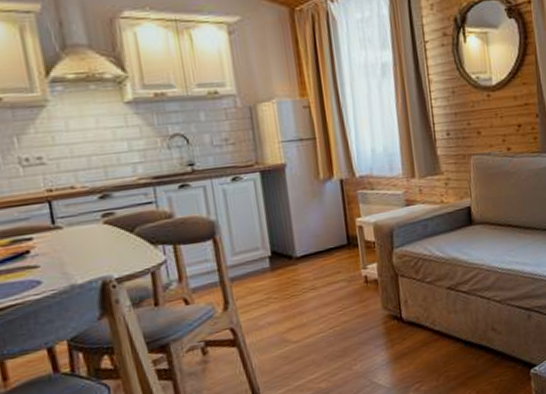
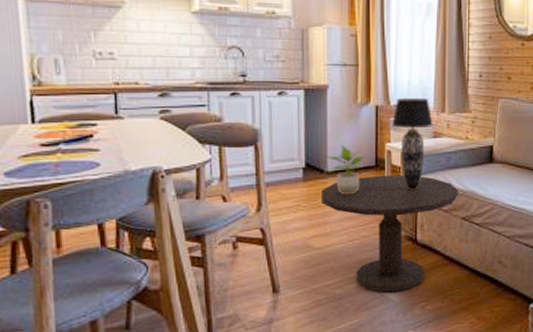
potted plant: none [292,226,336,280] -> present [325,145,365,195]
side table: none [292,248,440,380] -> present [321,174,458,293]
table lamp: none [359,165,404,266] -> present [392,97,433,190]

